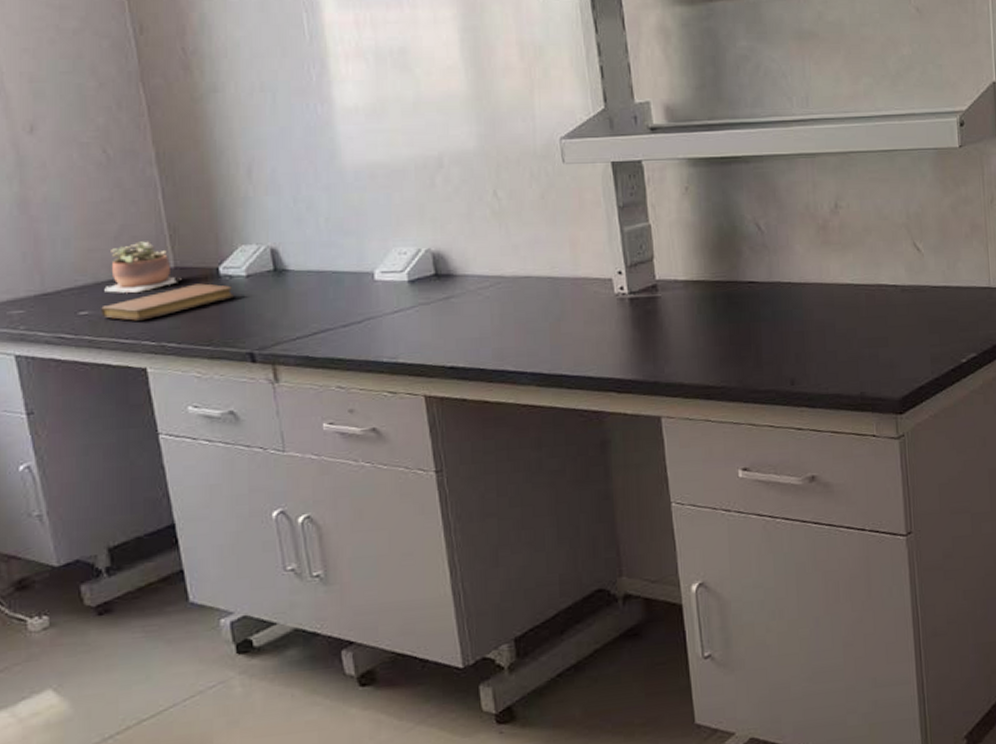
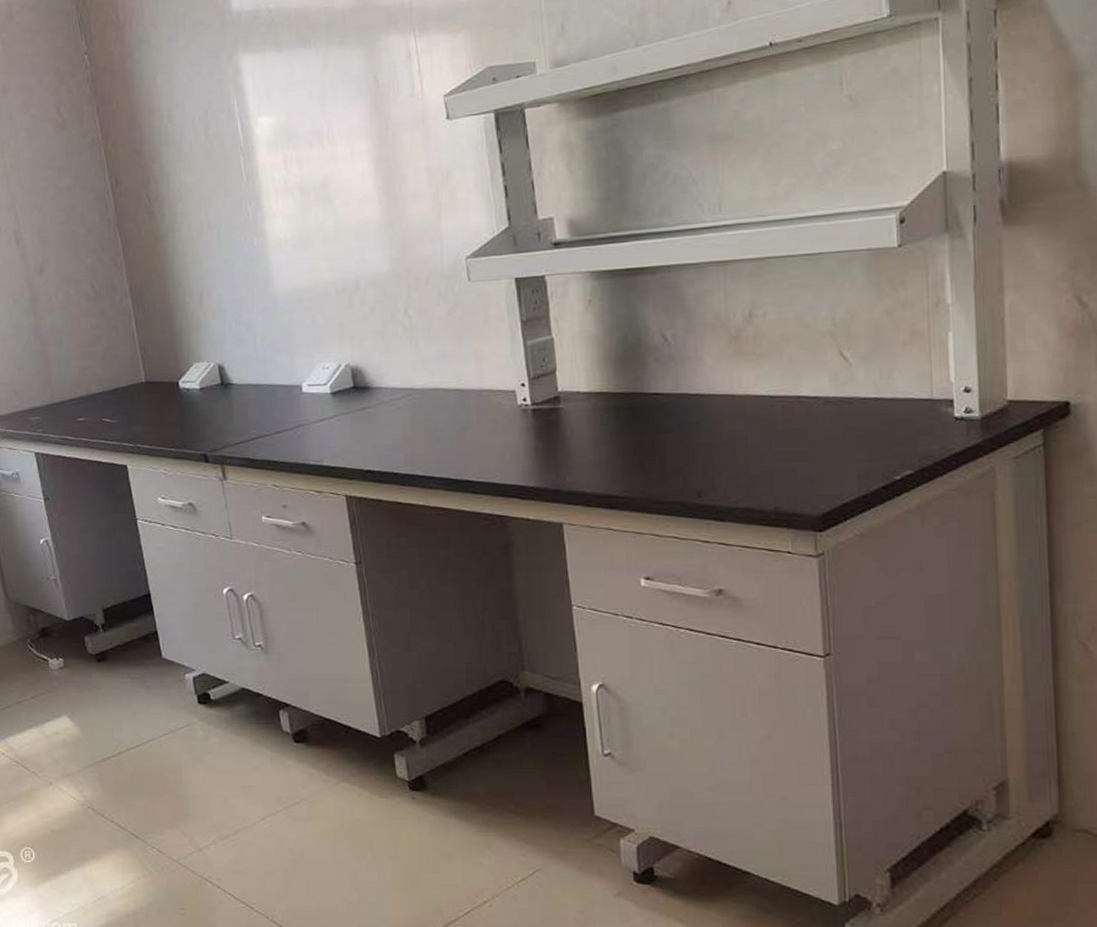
notebook: present [101,283,235,321] -> none [93,395,191,426]
succulent plant: present [104,241,182,293] -> none [95,360,151,403]

